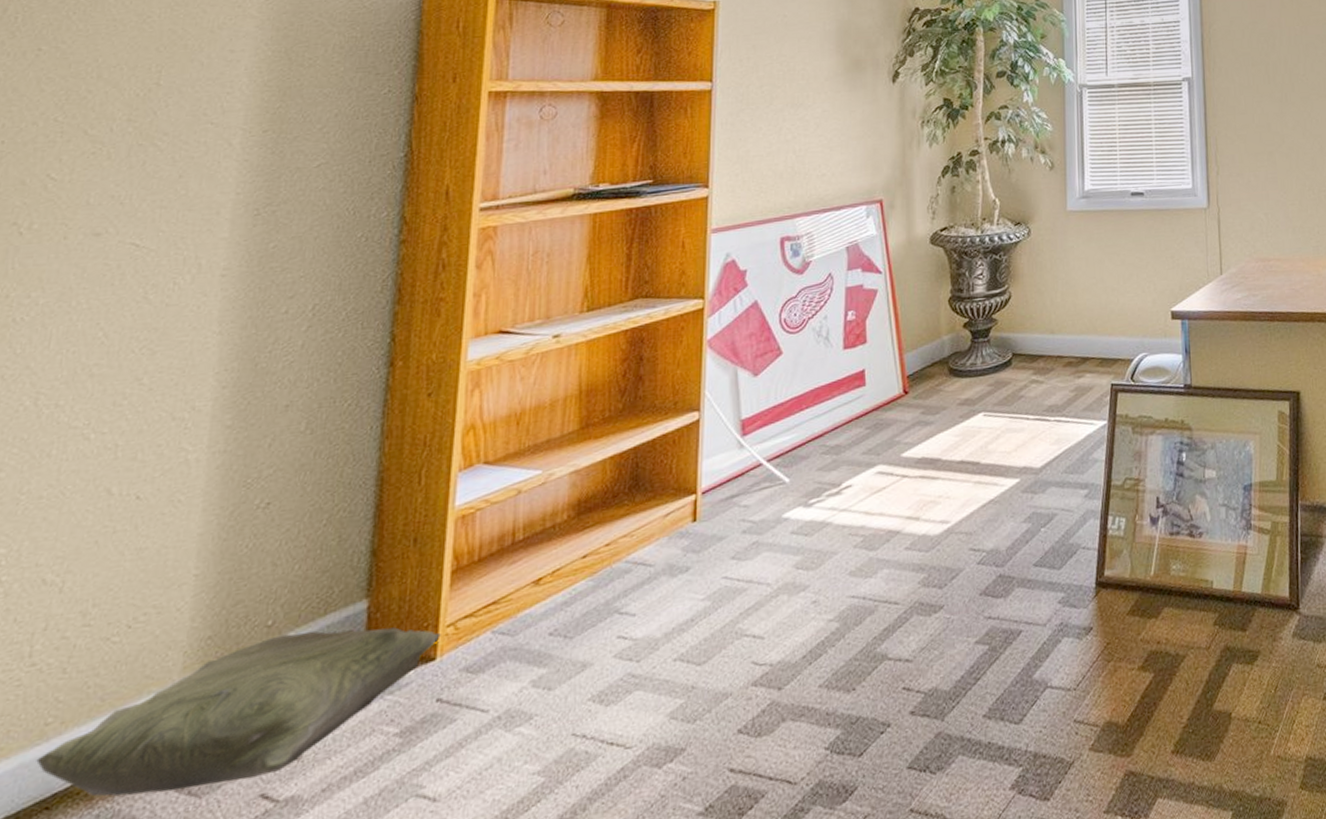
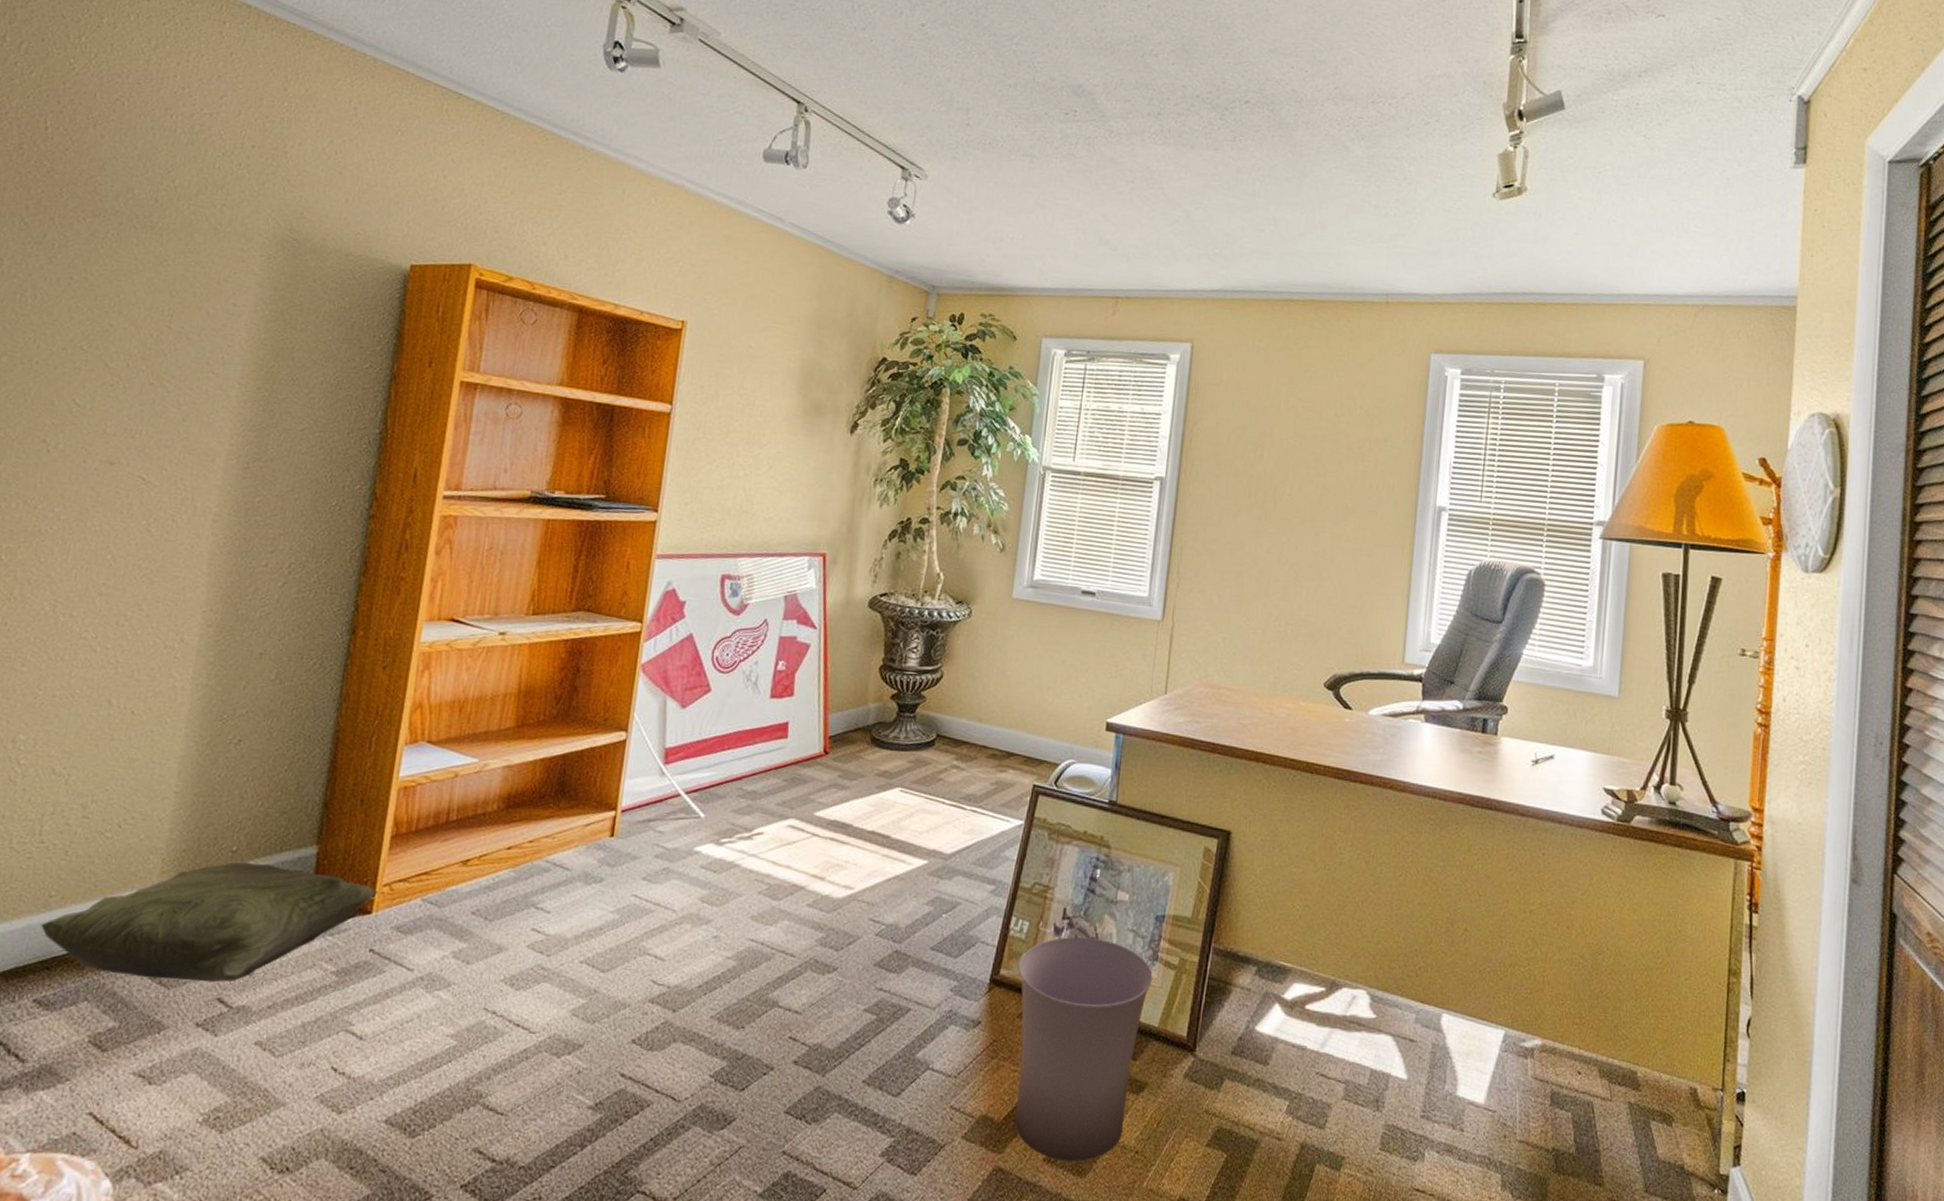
waste bin: none [1121,519,1250,750] -> present [1014,936,1153,1162]

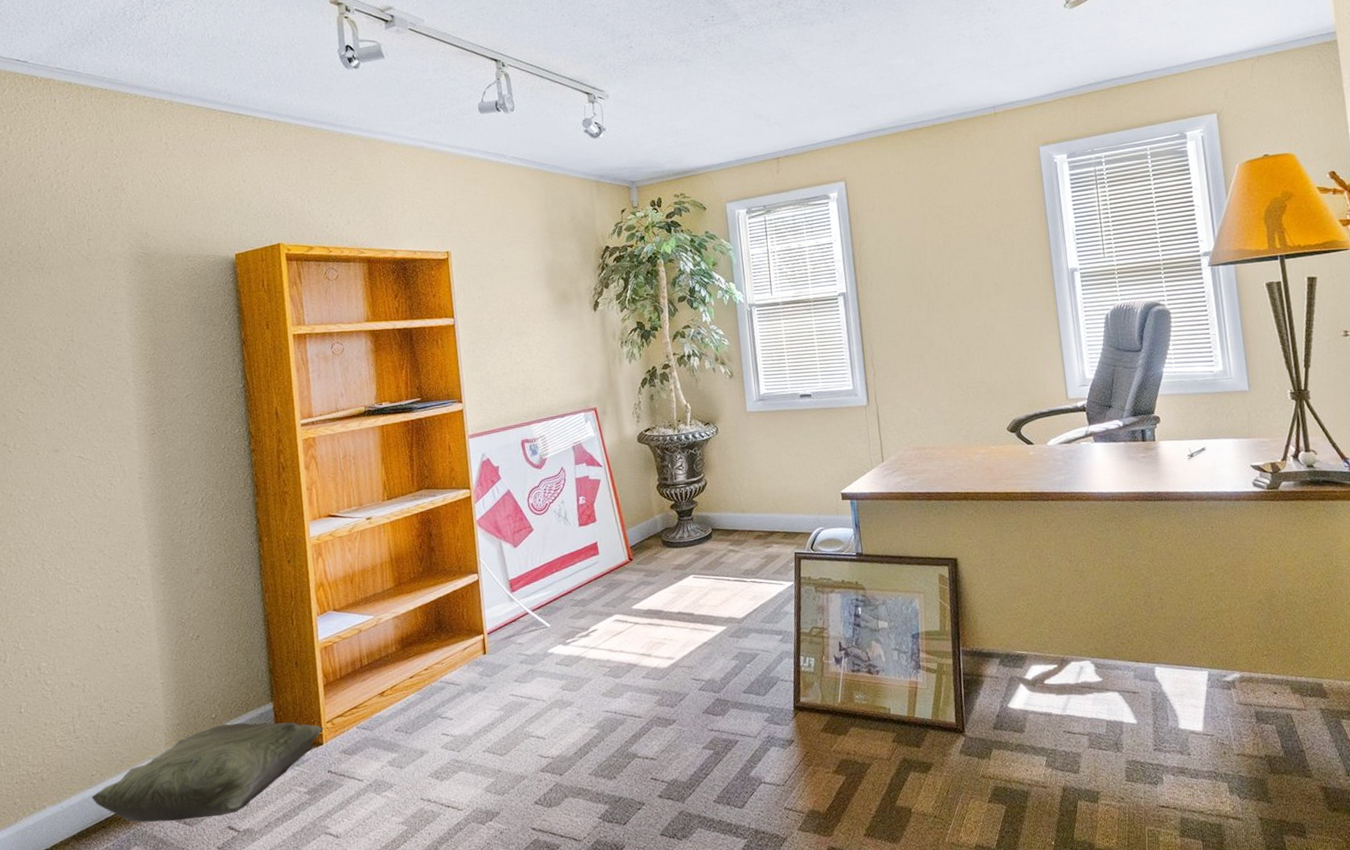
waste bin: present [1014,936,1153,1162] -> none [813,660,921,834]

